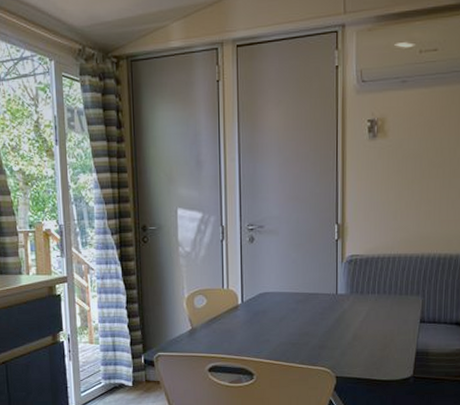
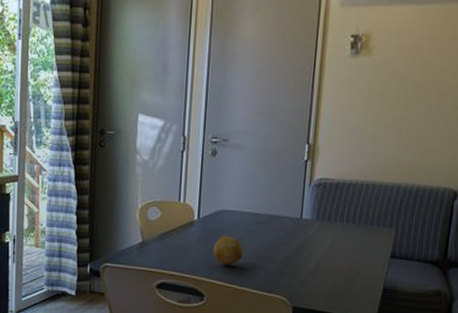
fruit: none [258,316,287,344] -> present [213,236,244,265]

